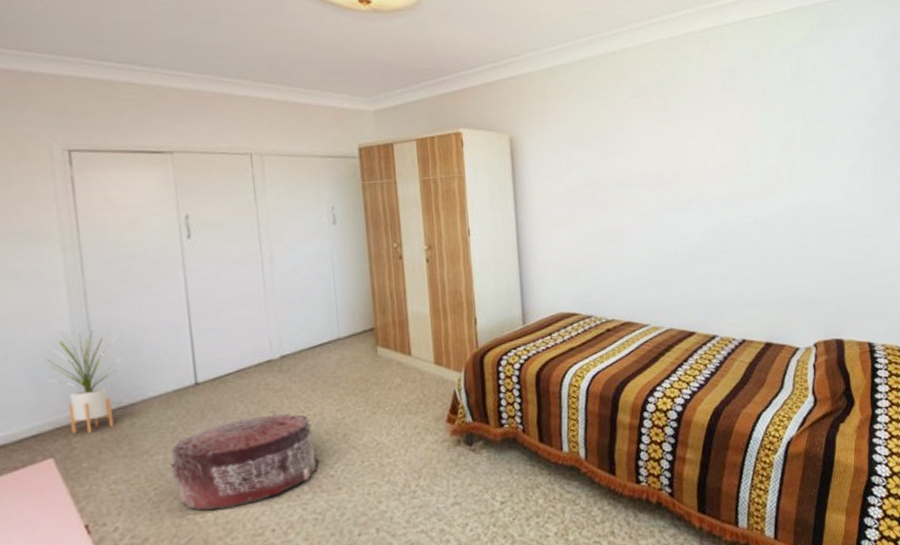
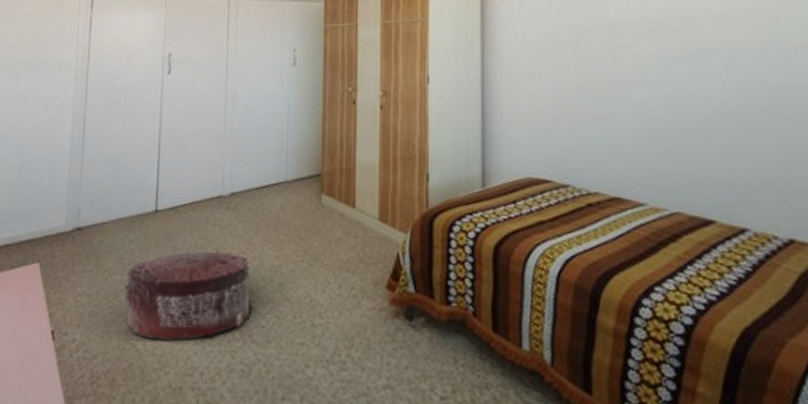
house plant: present [47,330,115,434] -> none [49,151,97,245]

